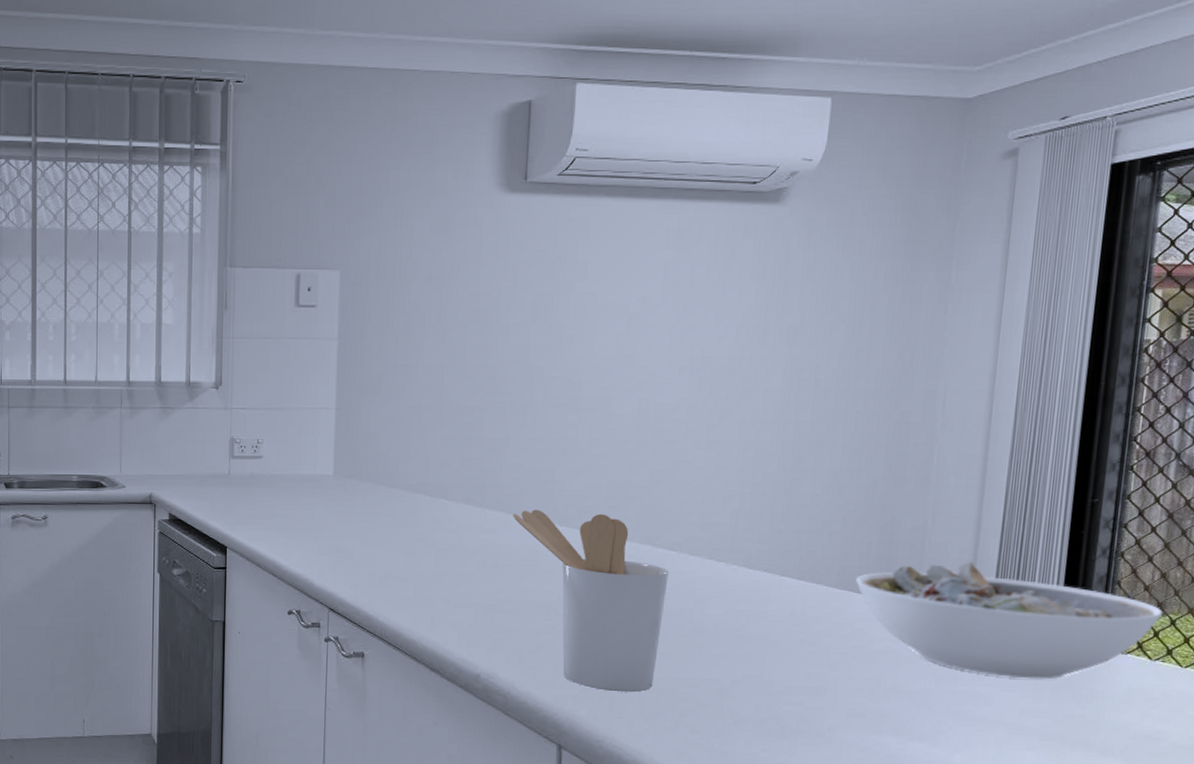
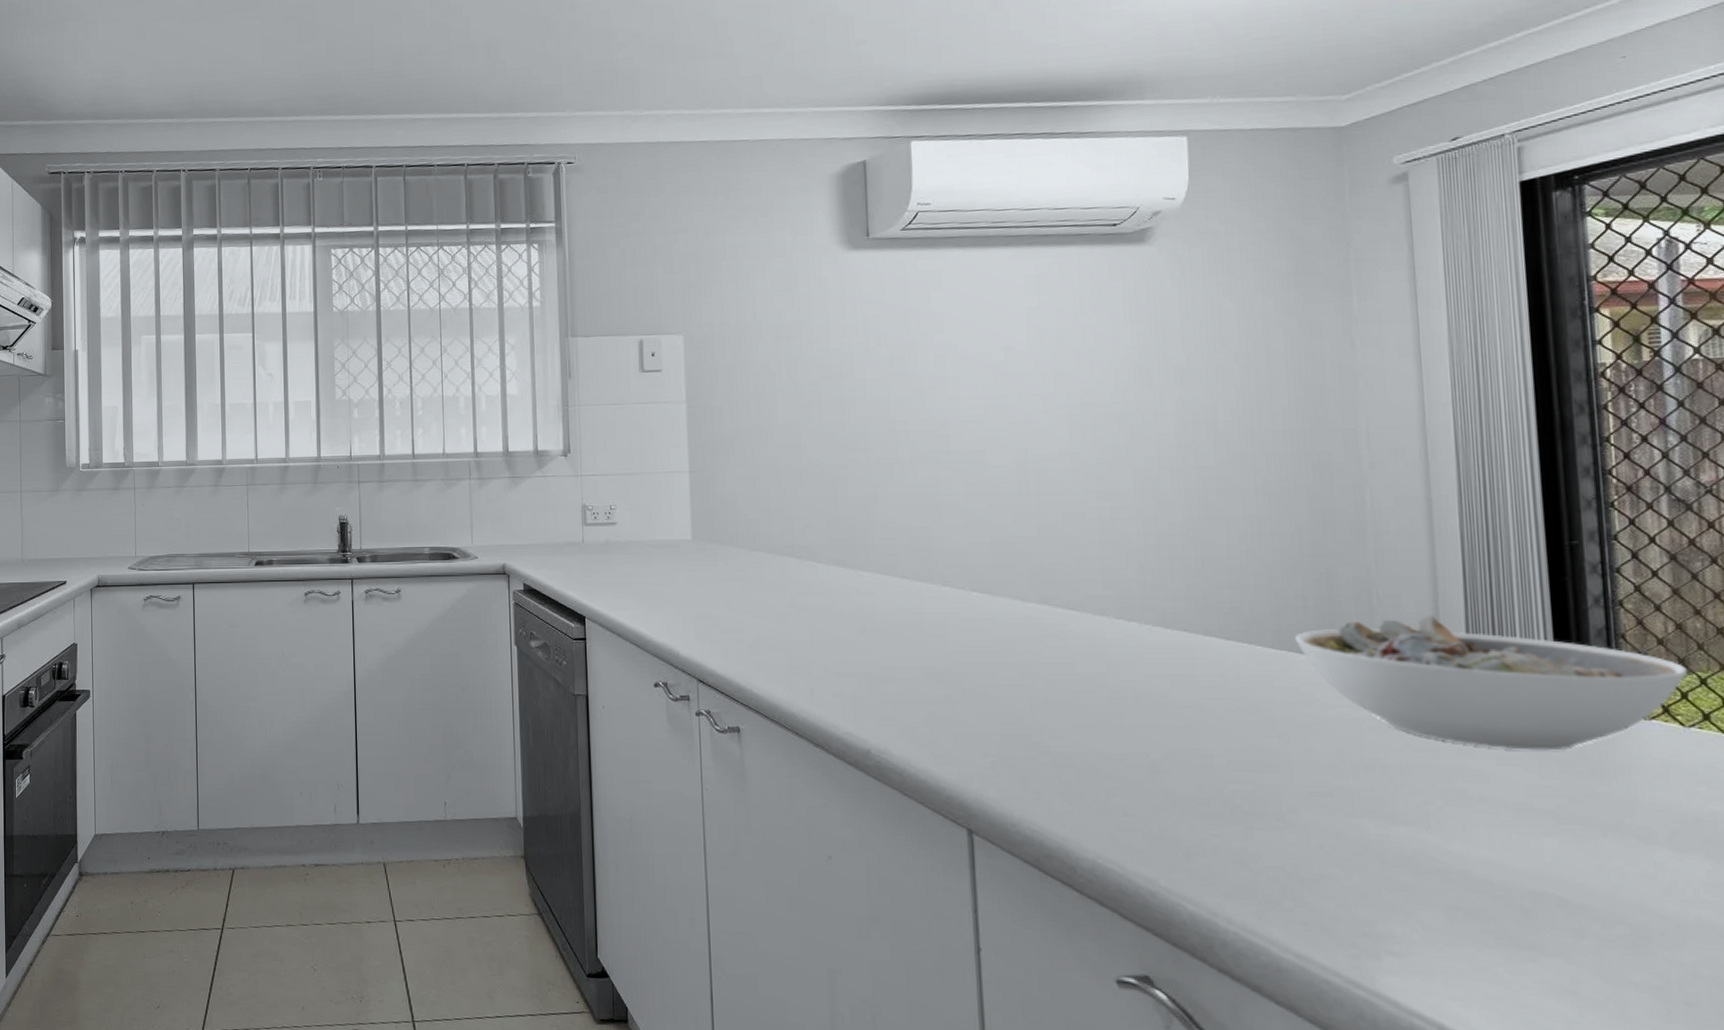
utensil holder: present [513,509,669,693] -> none [889,570,1074,770]

